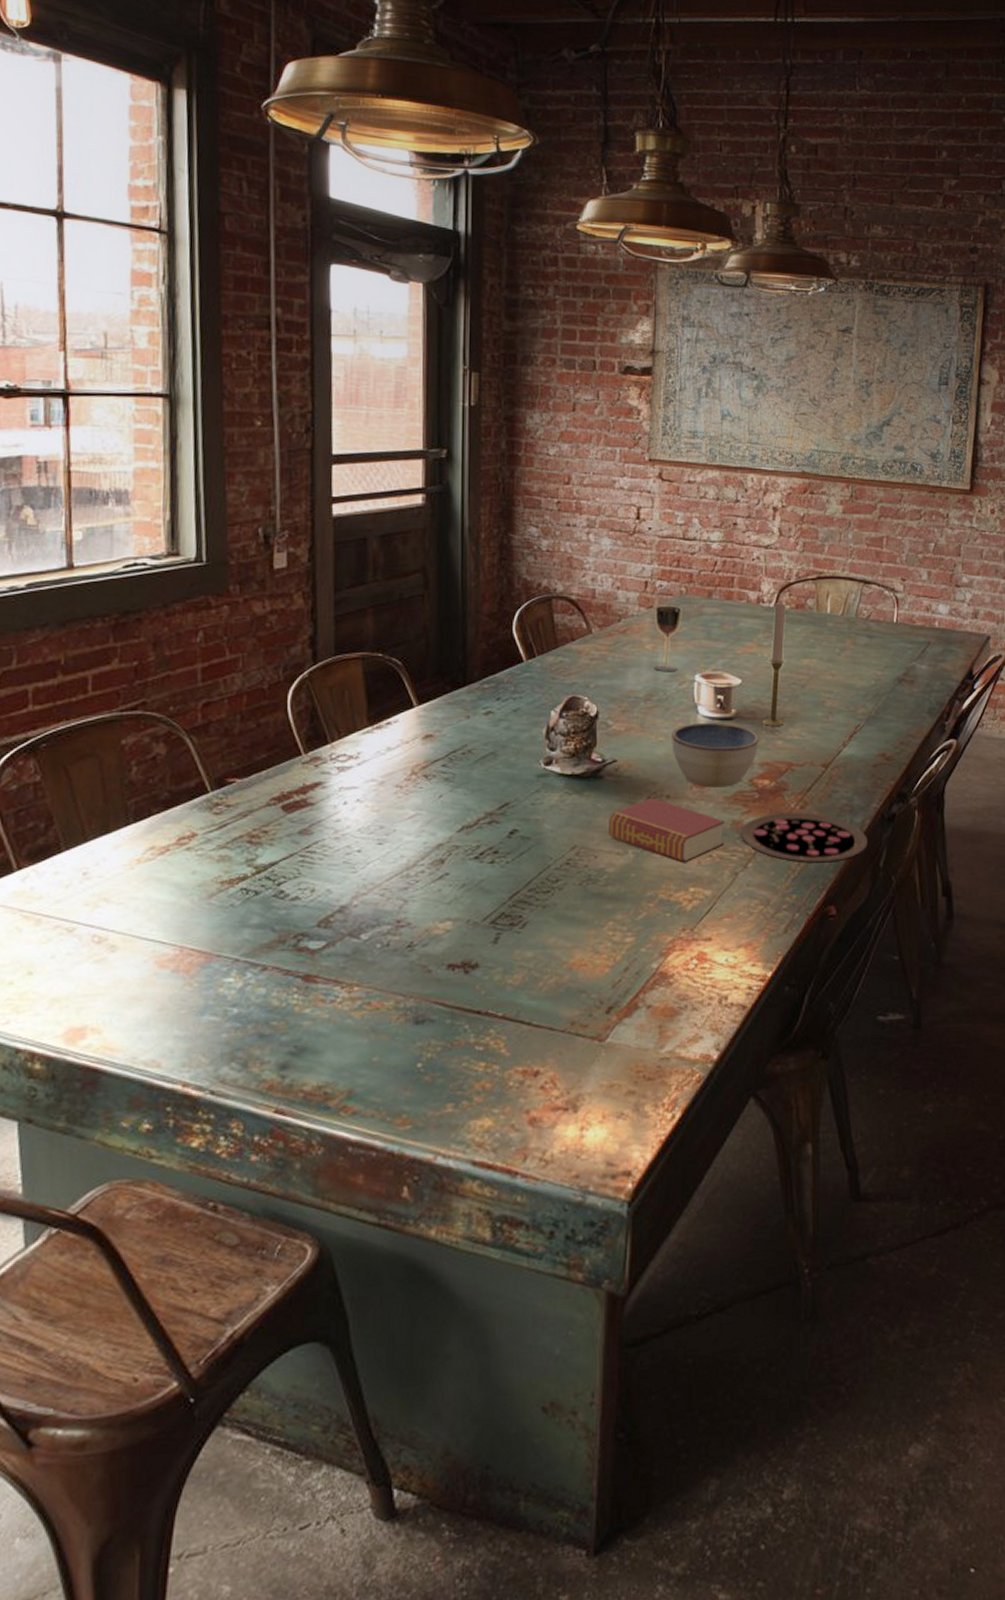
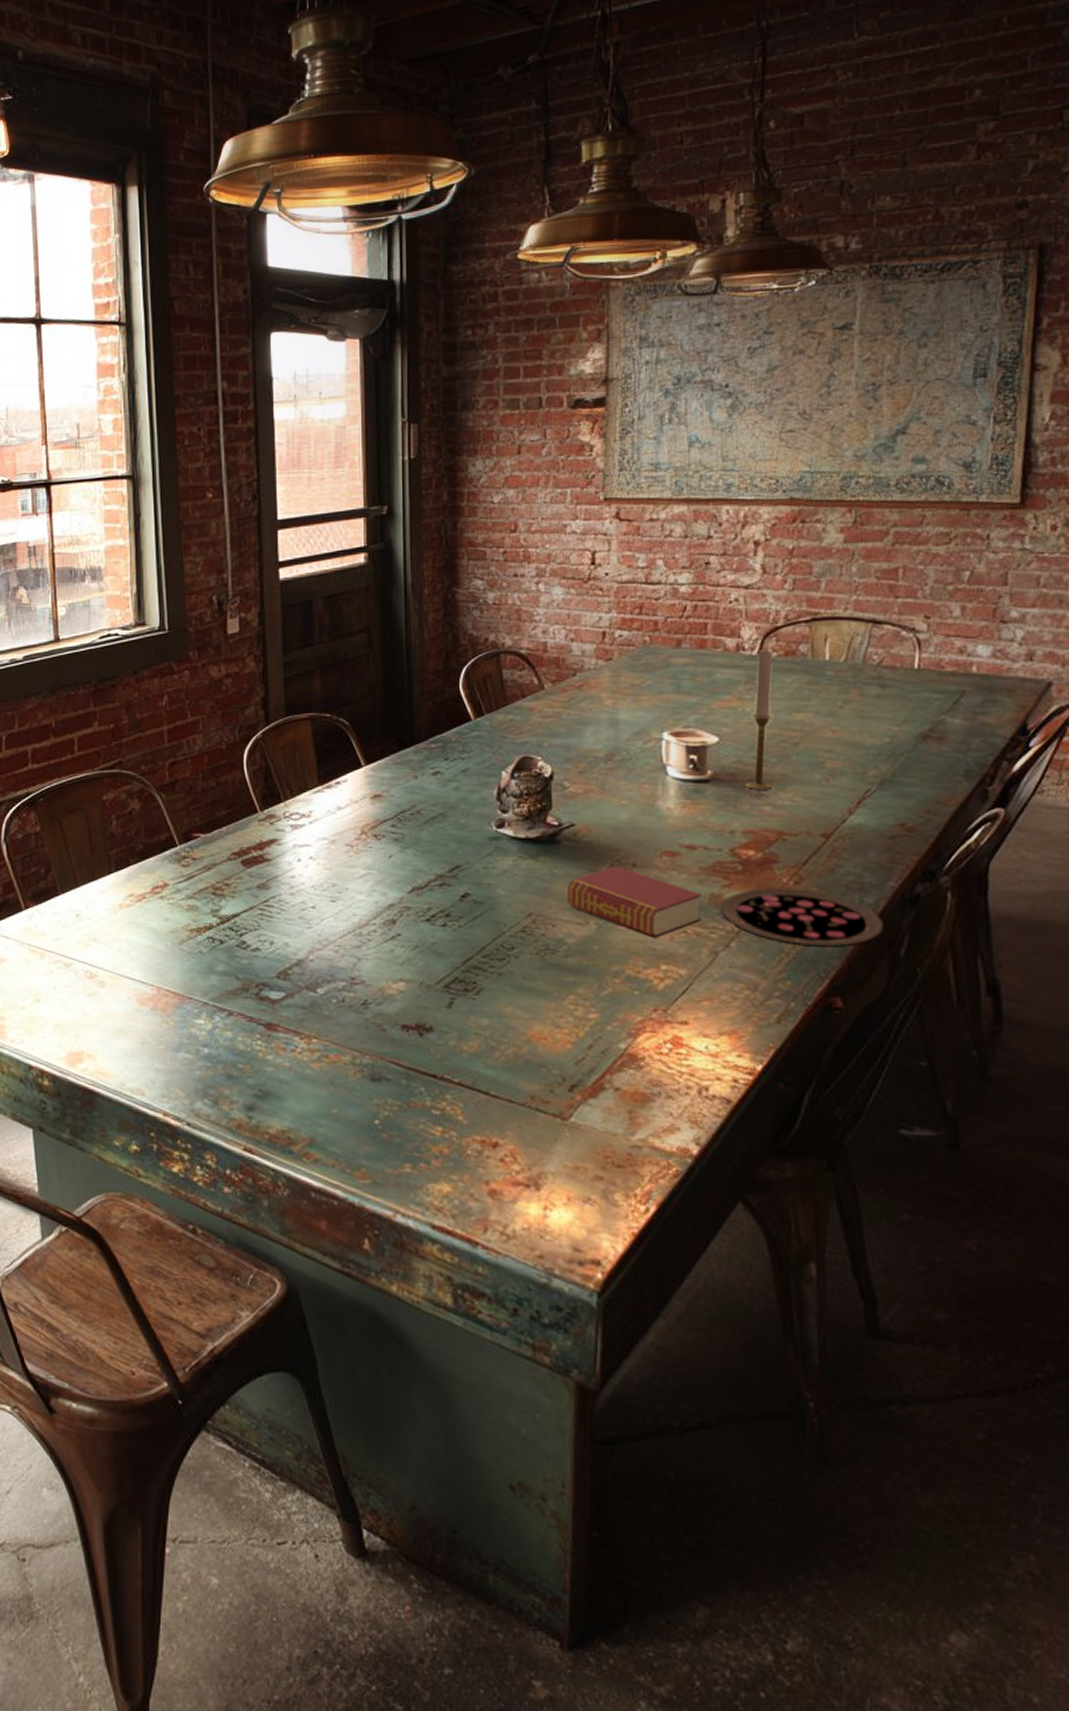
wineglass: present [654,605,681,671] -> none [614,657,645,729]
bowl: present [672,722,760,788] -> none [637,785,742,857]

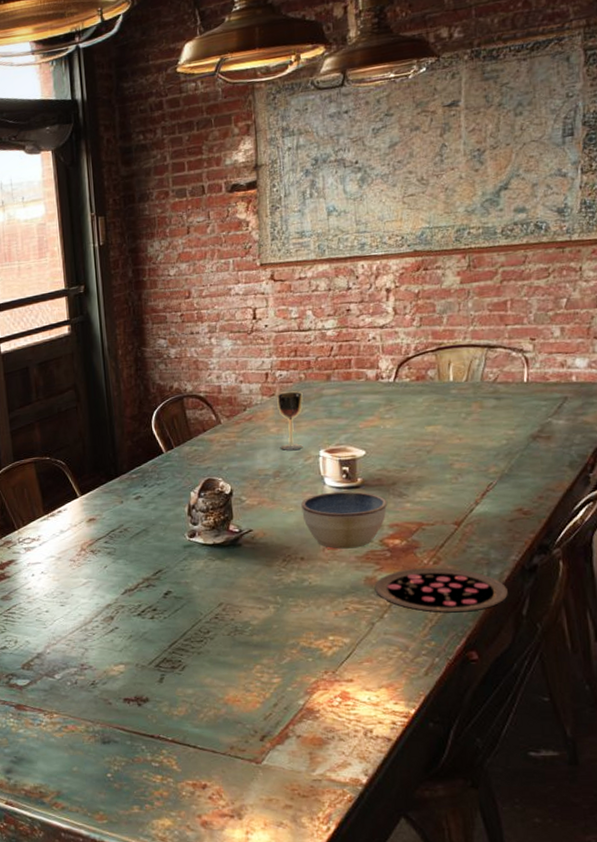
book: present [567,865,702,938] -> none [249,560,359,616]
wineglass: none [614,657,645,729] -> present [278,392,303,451]
bowl: none [637,785,742,857] -> present [301,491,388,549]
candlestick: present [745,648,774,789] -> none [389,376,412,491]

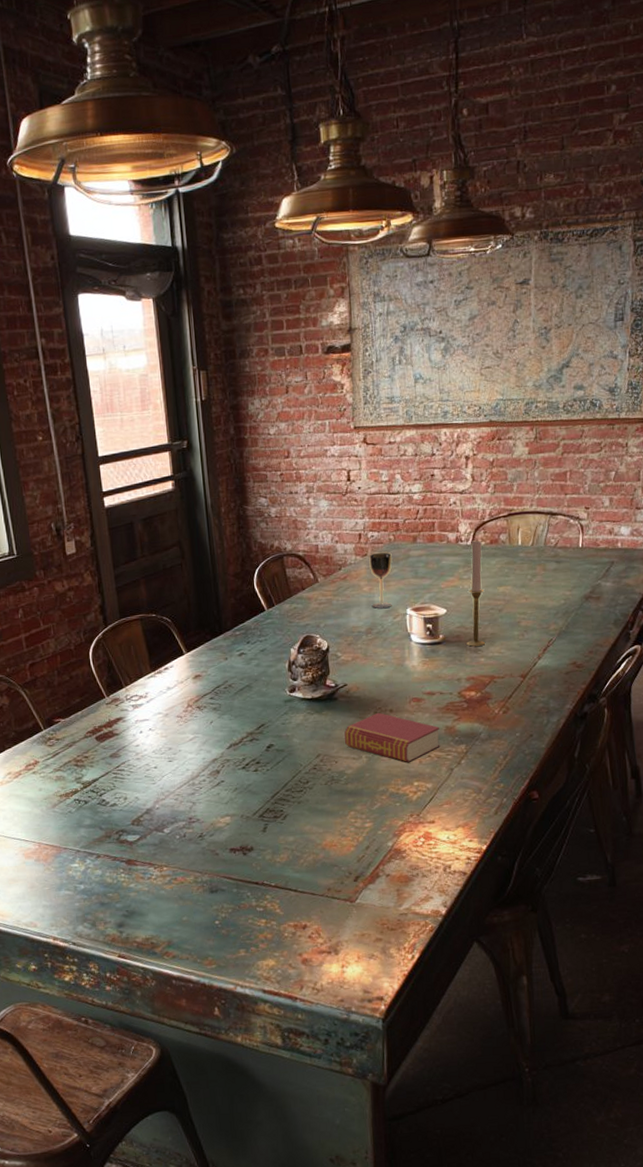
book: none [249,560,359,616] -> present [344,712,440,763]
bowl: present [301,491,388,549] -> none [390,647,465,701]
pizza: present [374,567,508,613] -> none [453,716,563,757]
candlestick: none [389,376,412,491] -> present [466,539,486,647]

